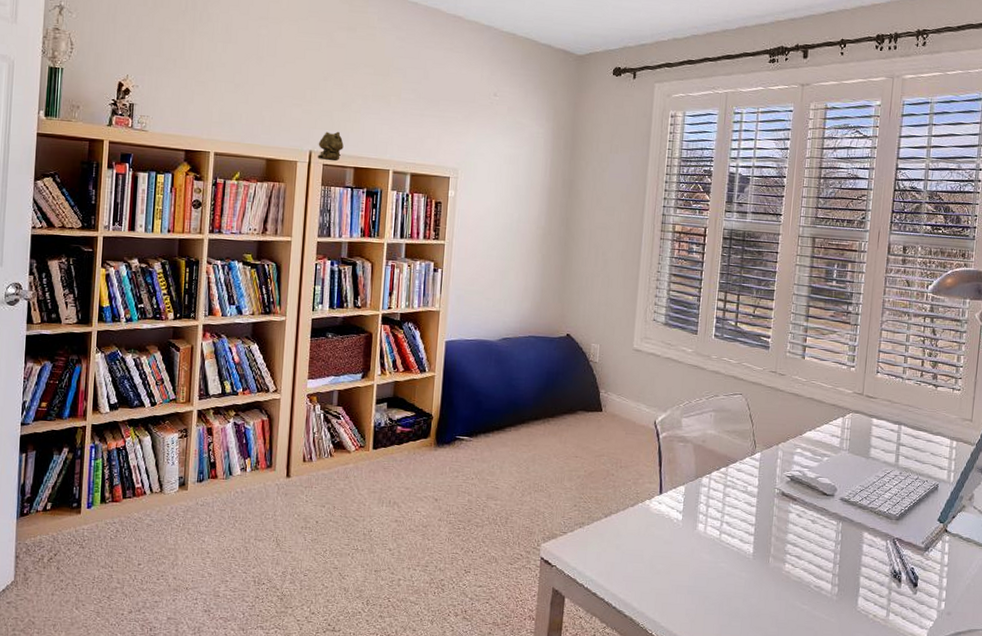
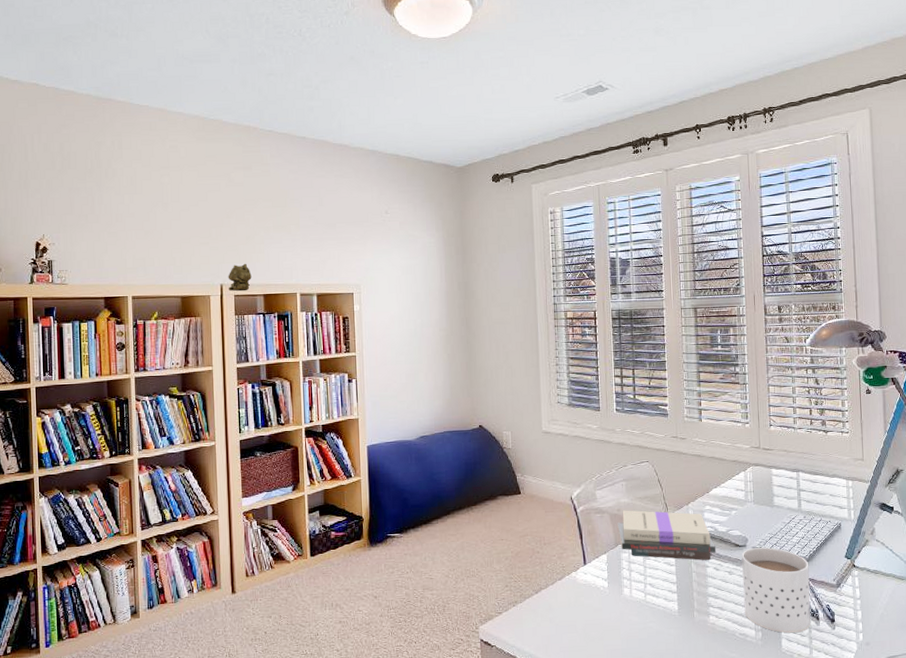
books: none [700,442,802,506] -> present [617,510,717,561]
mug: none [823,498,898,593] -> present [742,547,811,634]

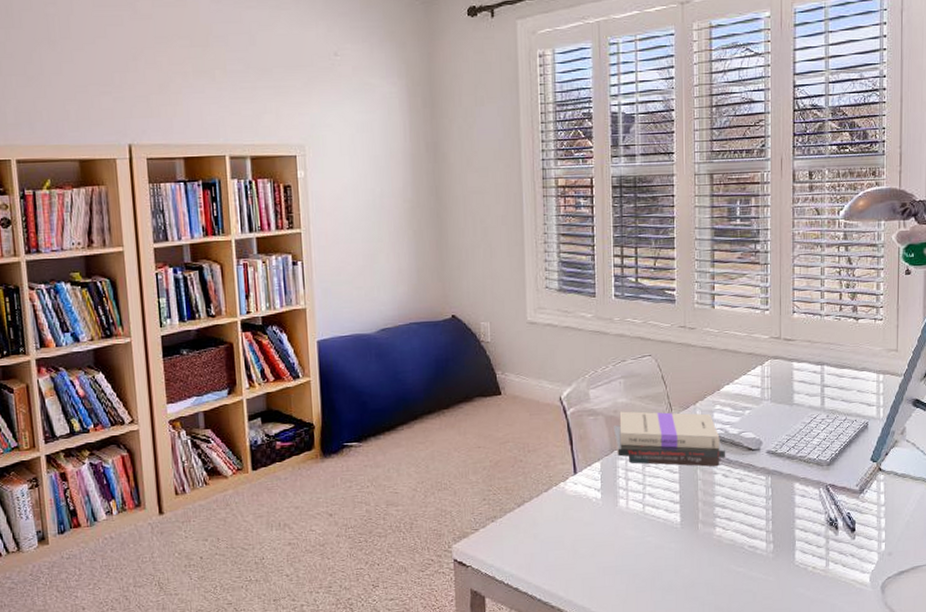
figurine: present [228,263,252,292] -> none [137,118,168,154]
mug: present [742,547,811,634] -> none [755,450,830,545]

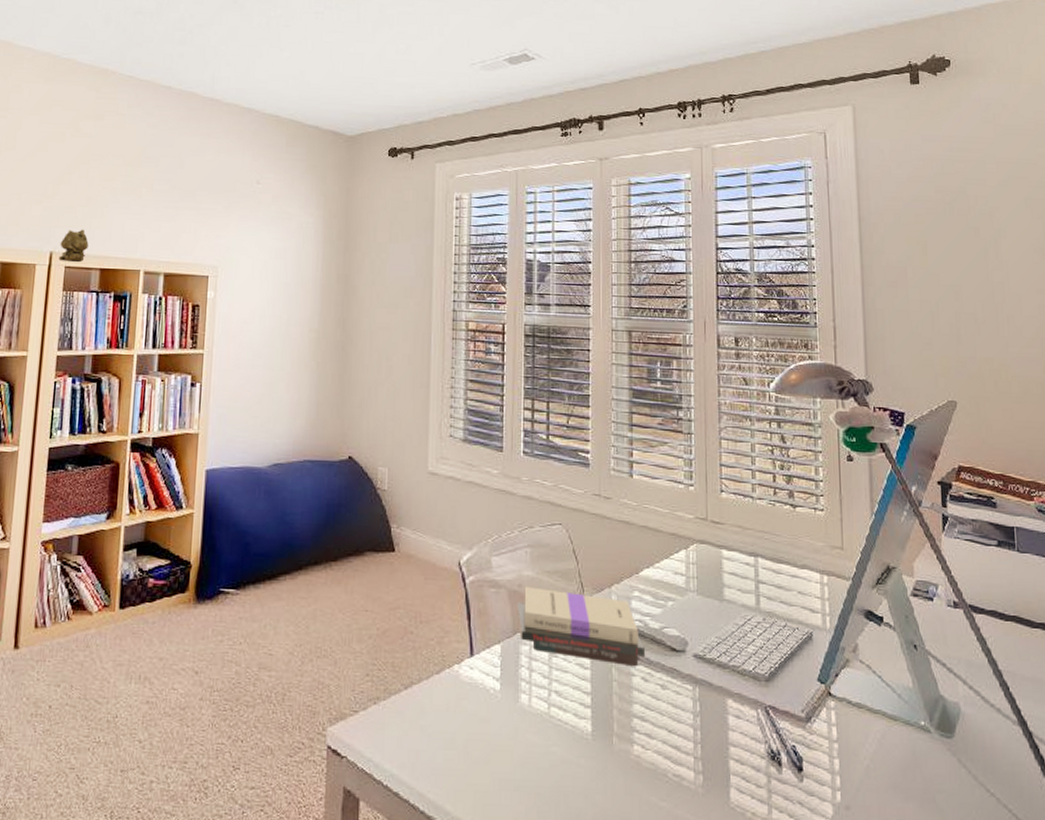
figurine: none [137,118,168,154] -> present [58,229,89,263]

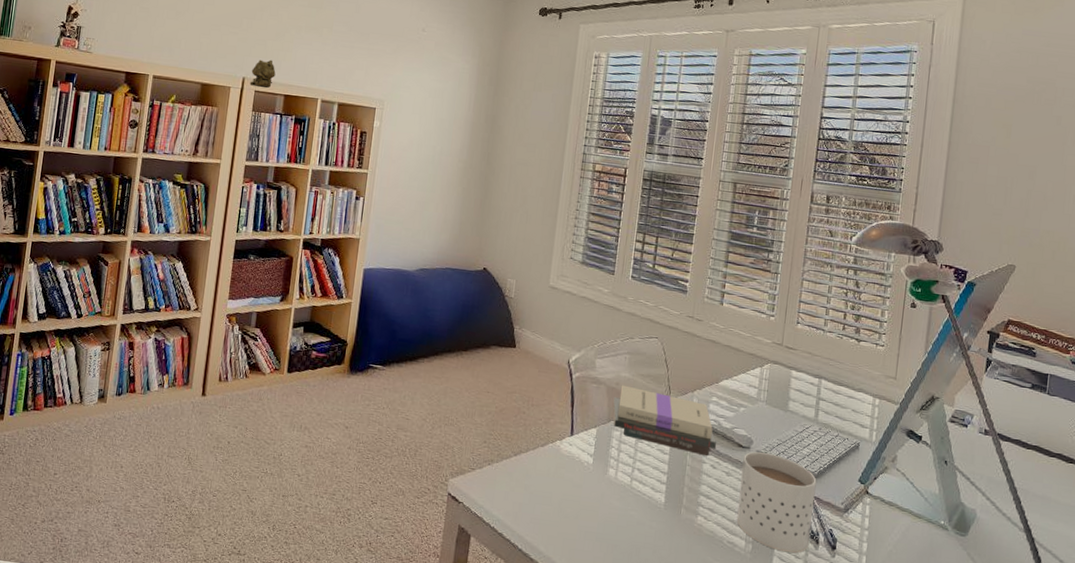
mug: none [679,654,770,782] -> present [736,451,817,554]

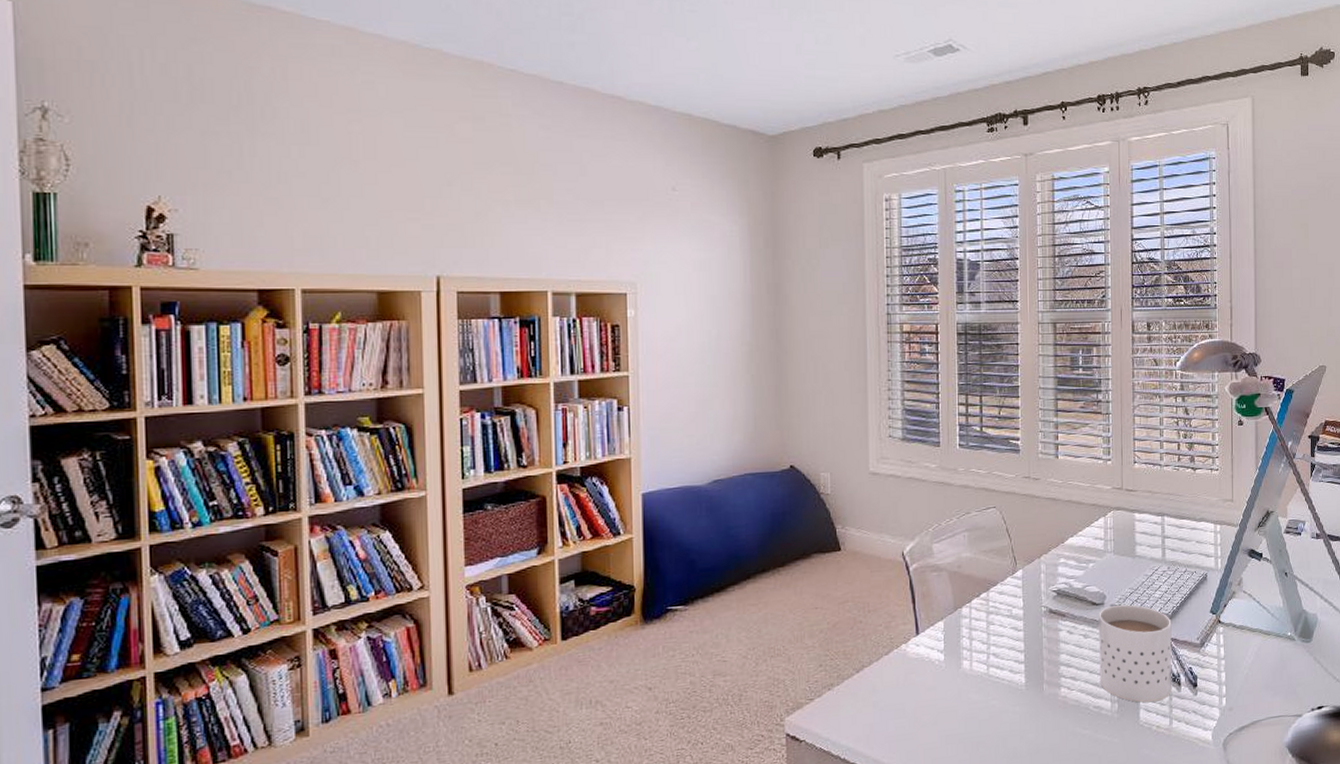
figurine: present [249,59,276,89] -> none [447,249,483,287]
books: present [612,385,717,457] -> none [957,566,1071,623]

